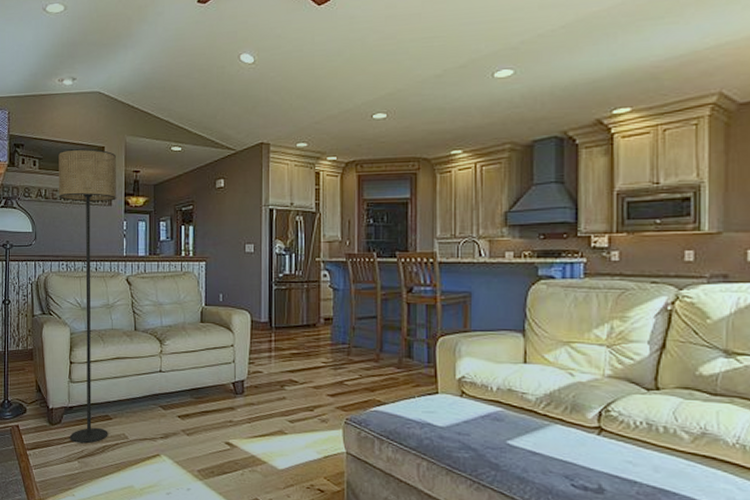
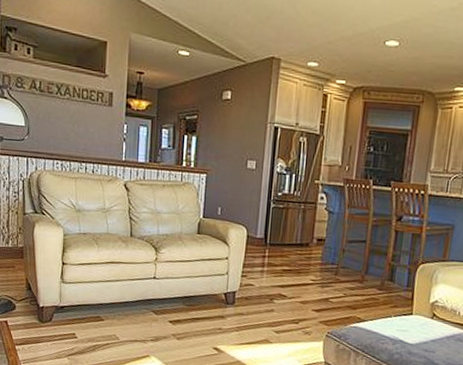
floor lamp: present [59,148,116,444] -> none [55,40,119,342]

